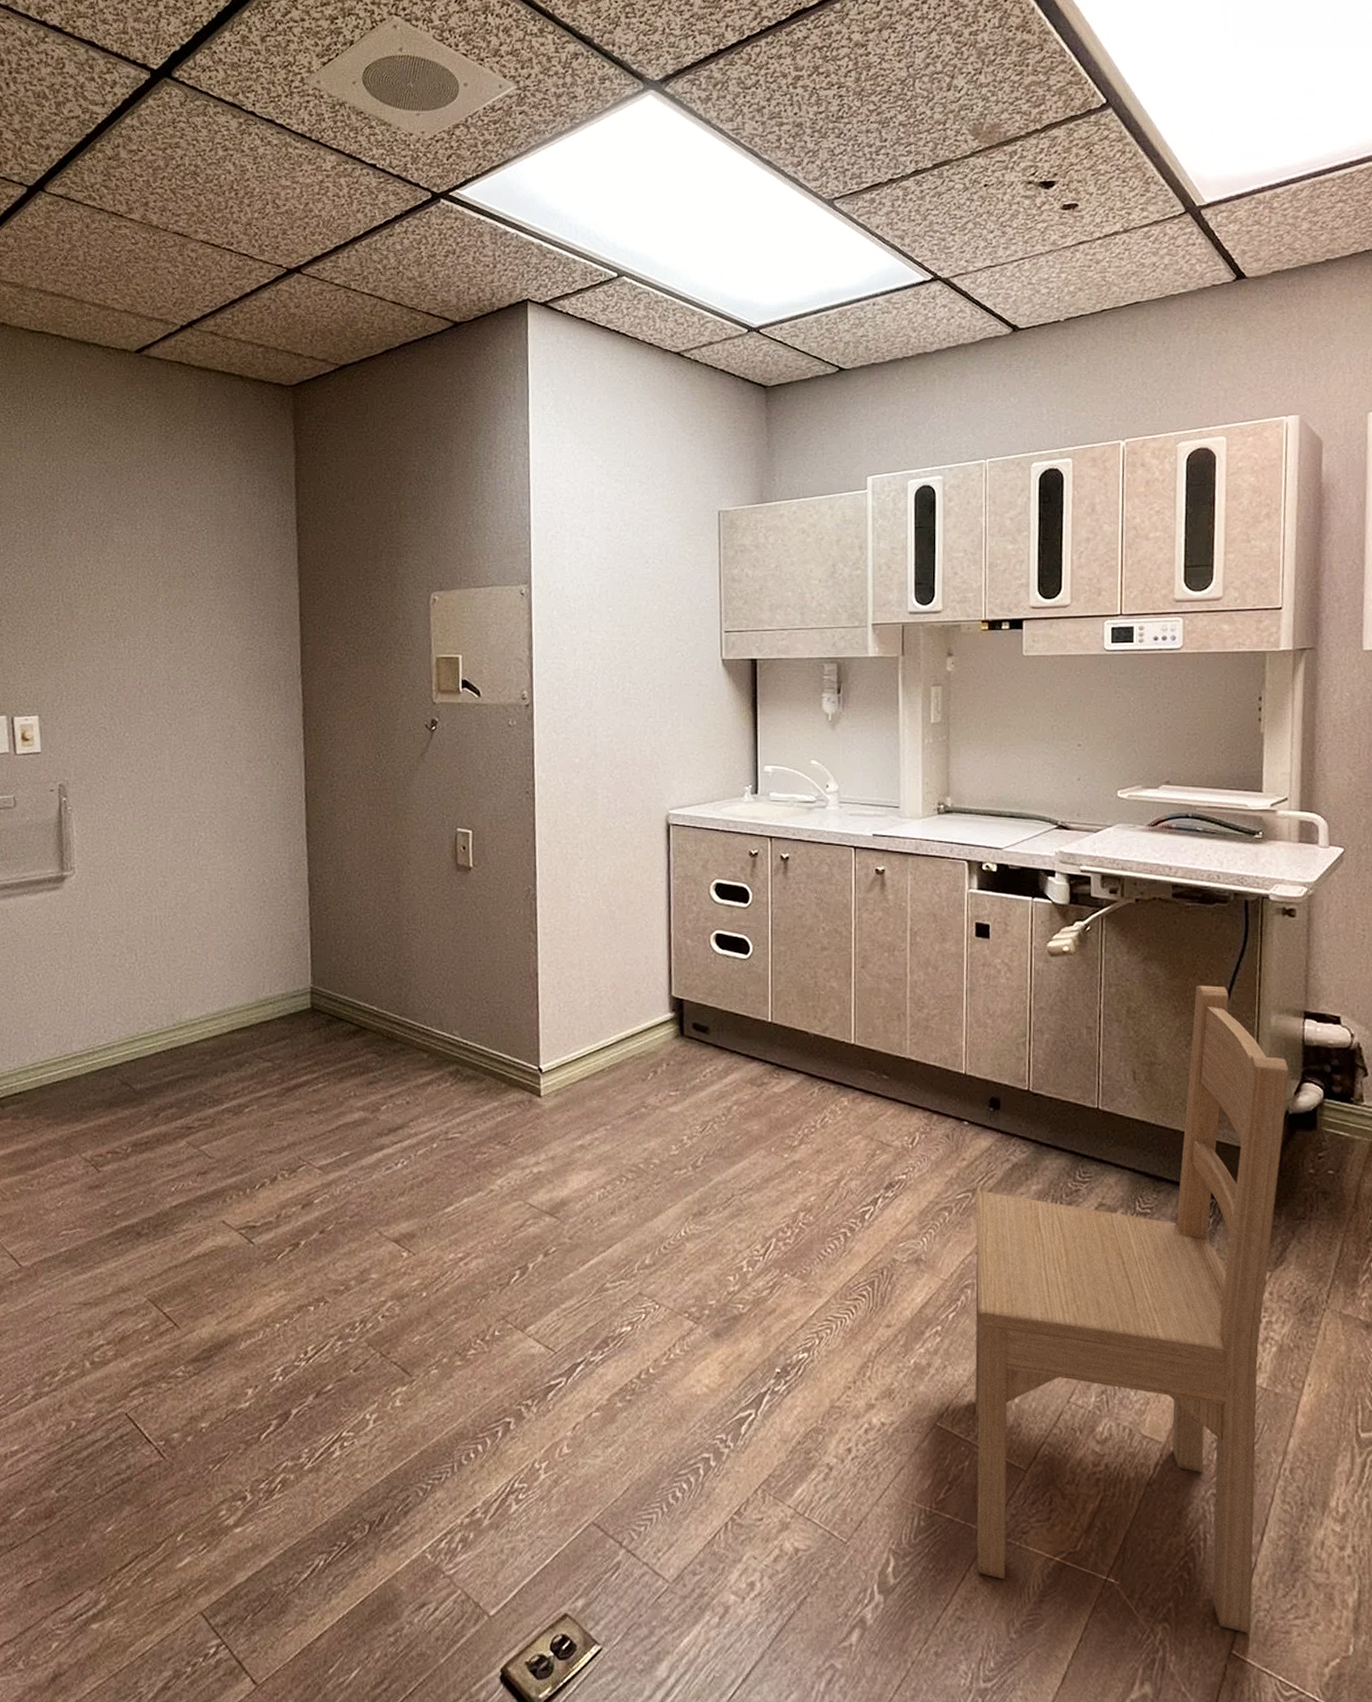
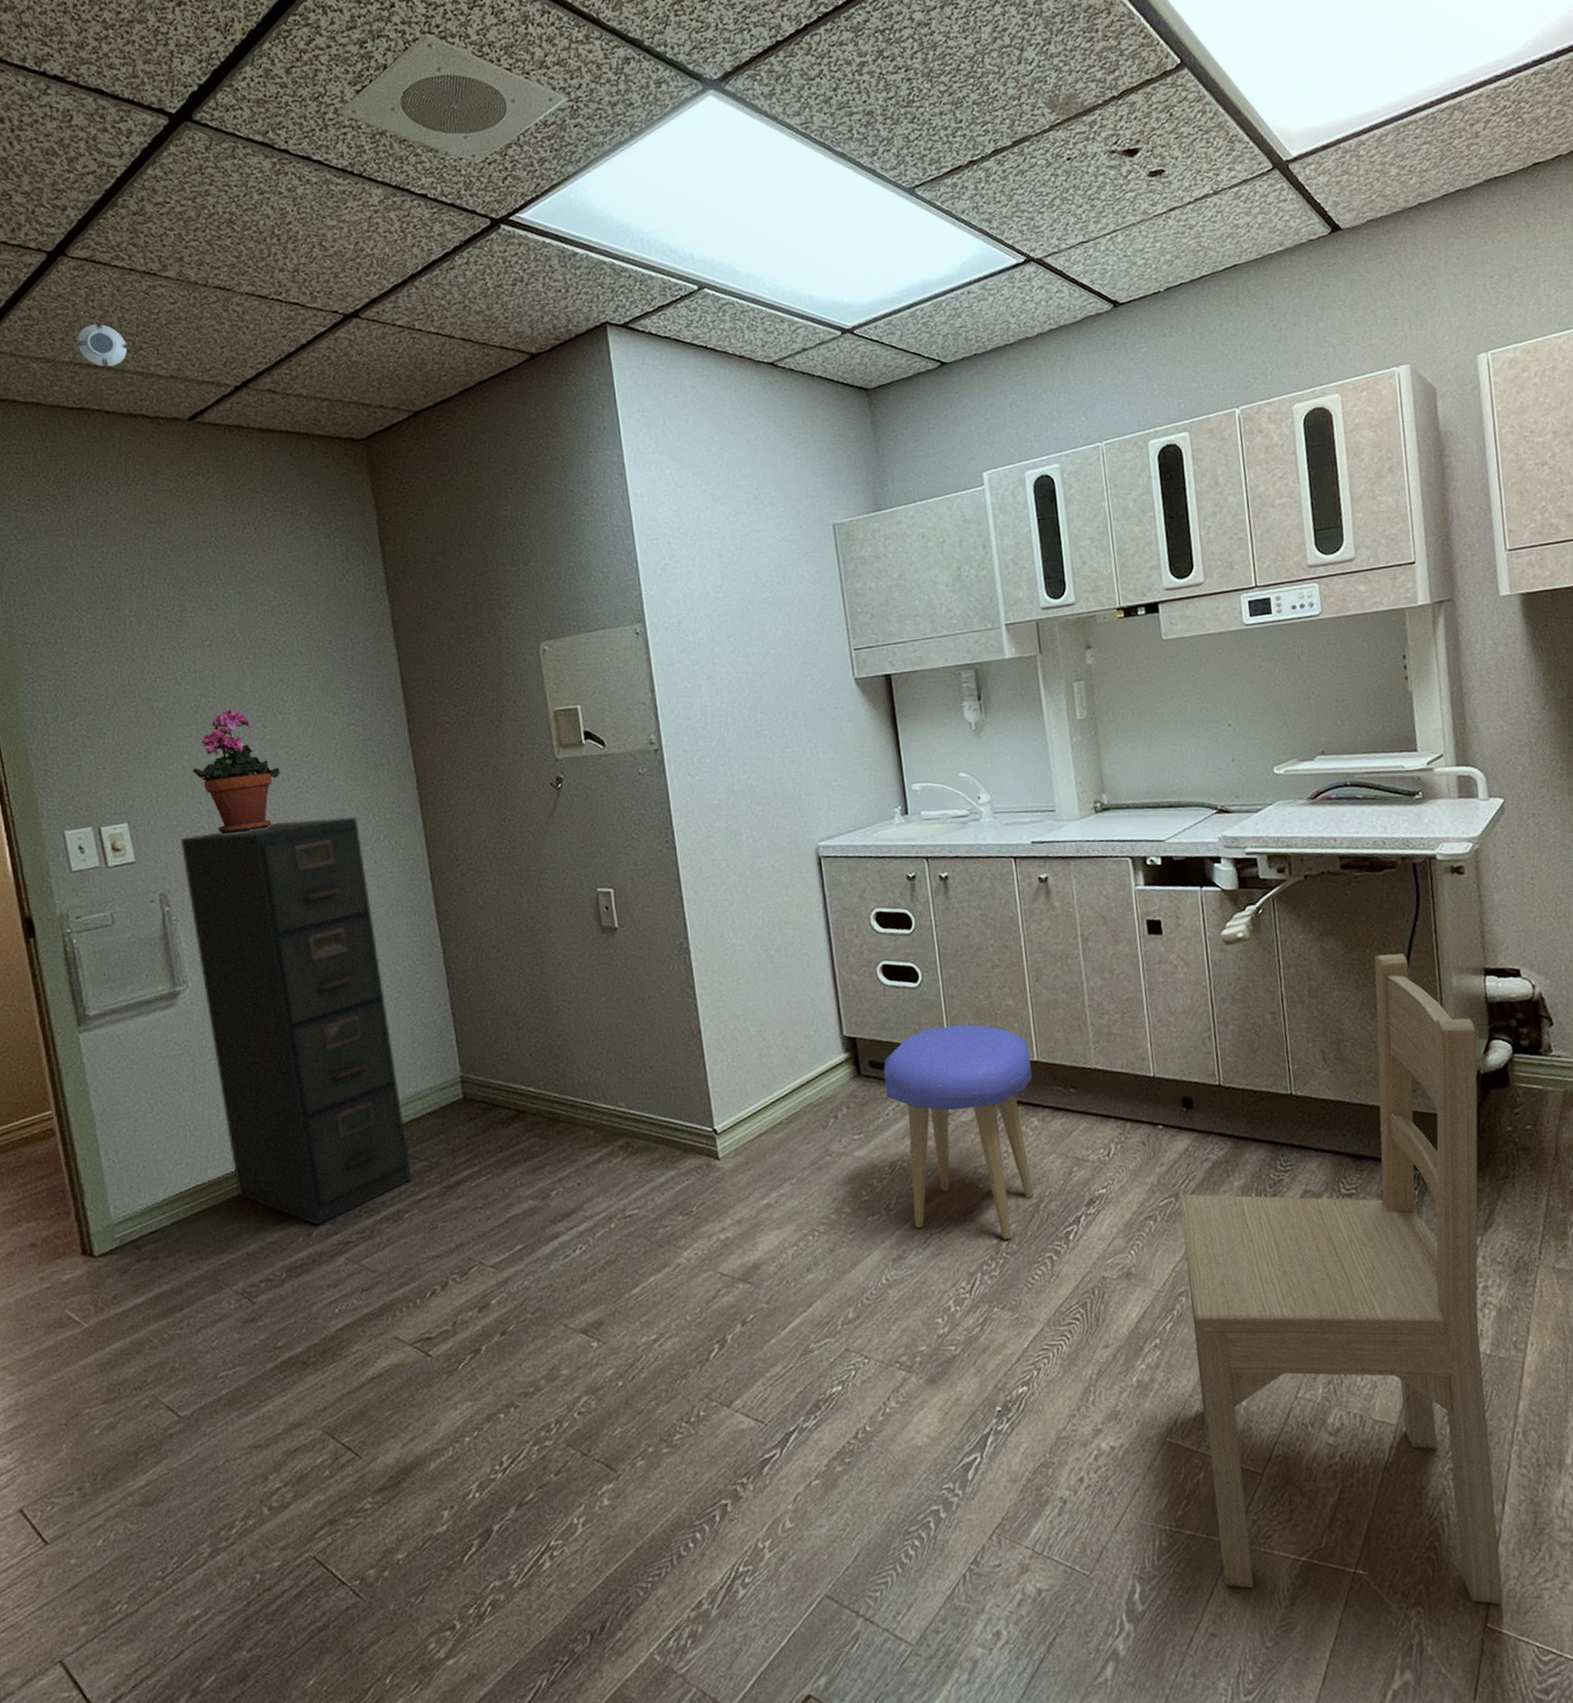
smoke detector: none [45,256,89,296] -> present [77,324,127,367]
filing cabinet: none [83,732,256,1109] -> present [180,816,412,1226]
potted plant: none [101,623,180,737] -> present [192,710,280,834]
stool: none [705,1000,847,1210] -> present [883,1025,1034,1239]

